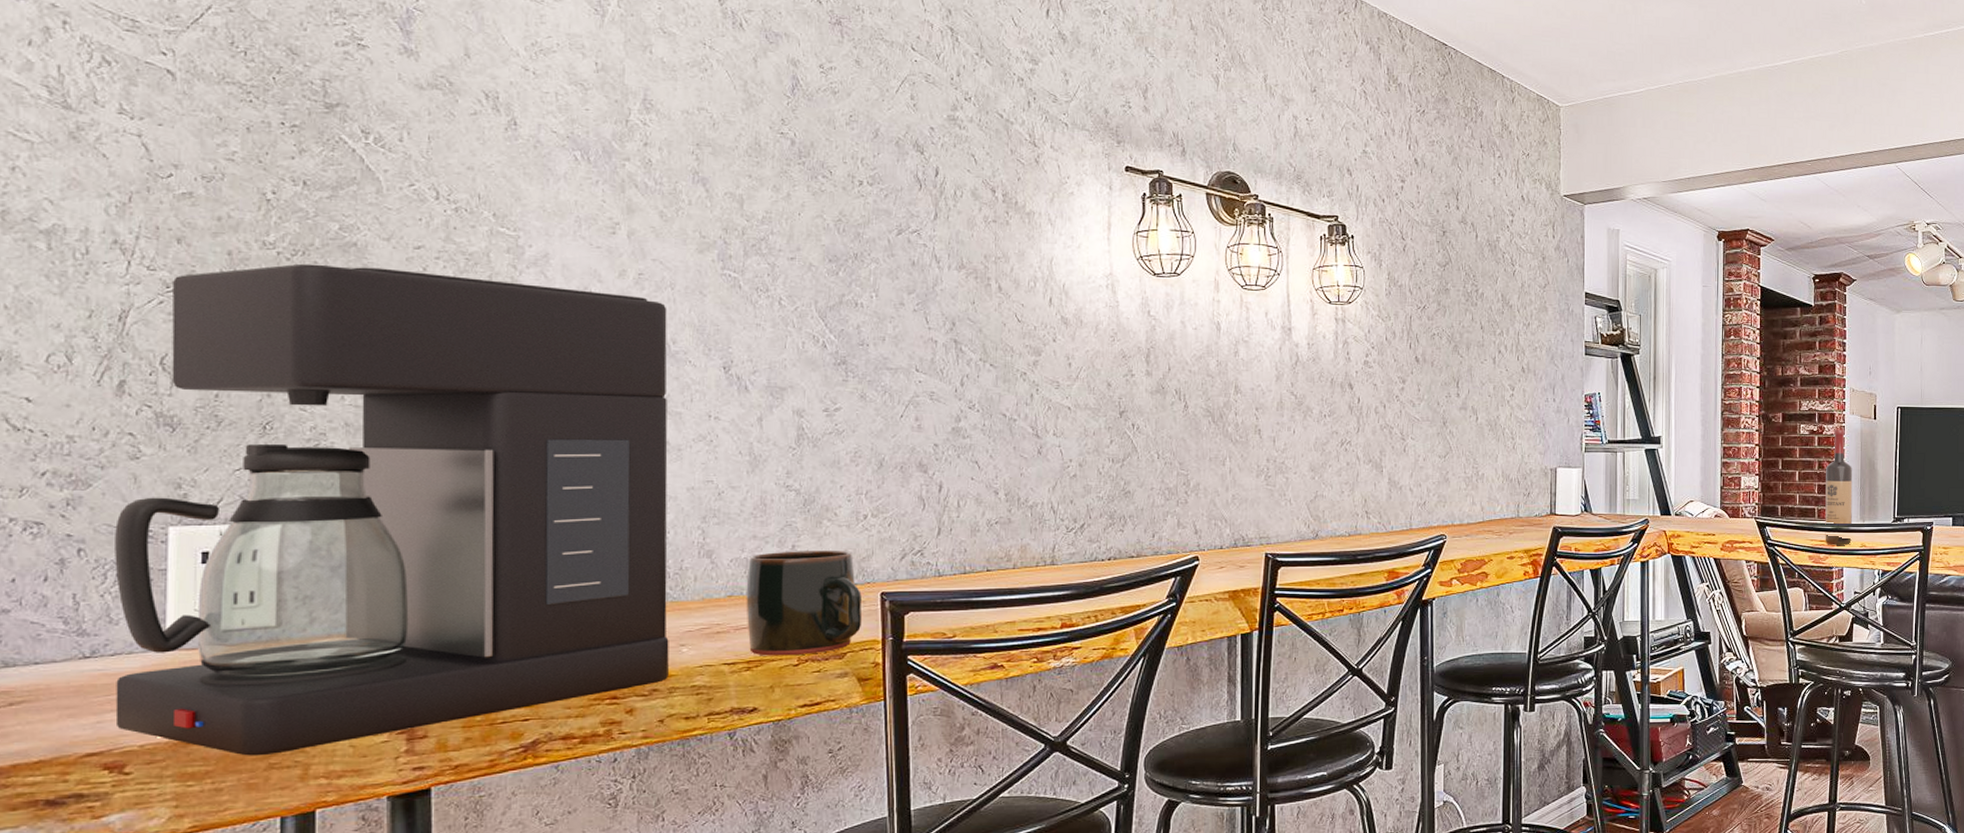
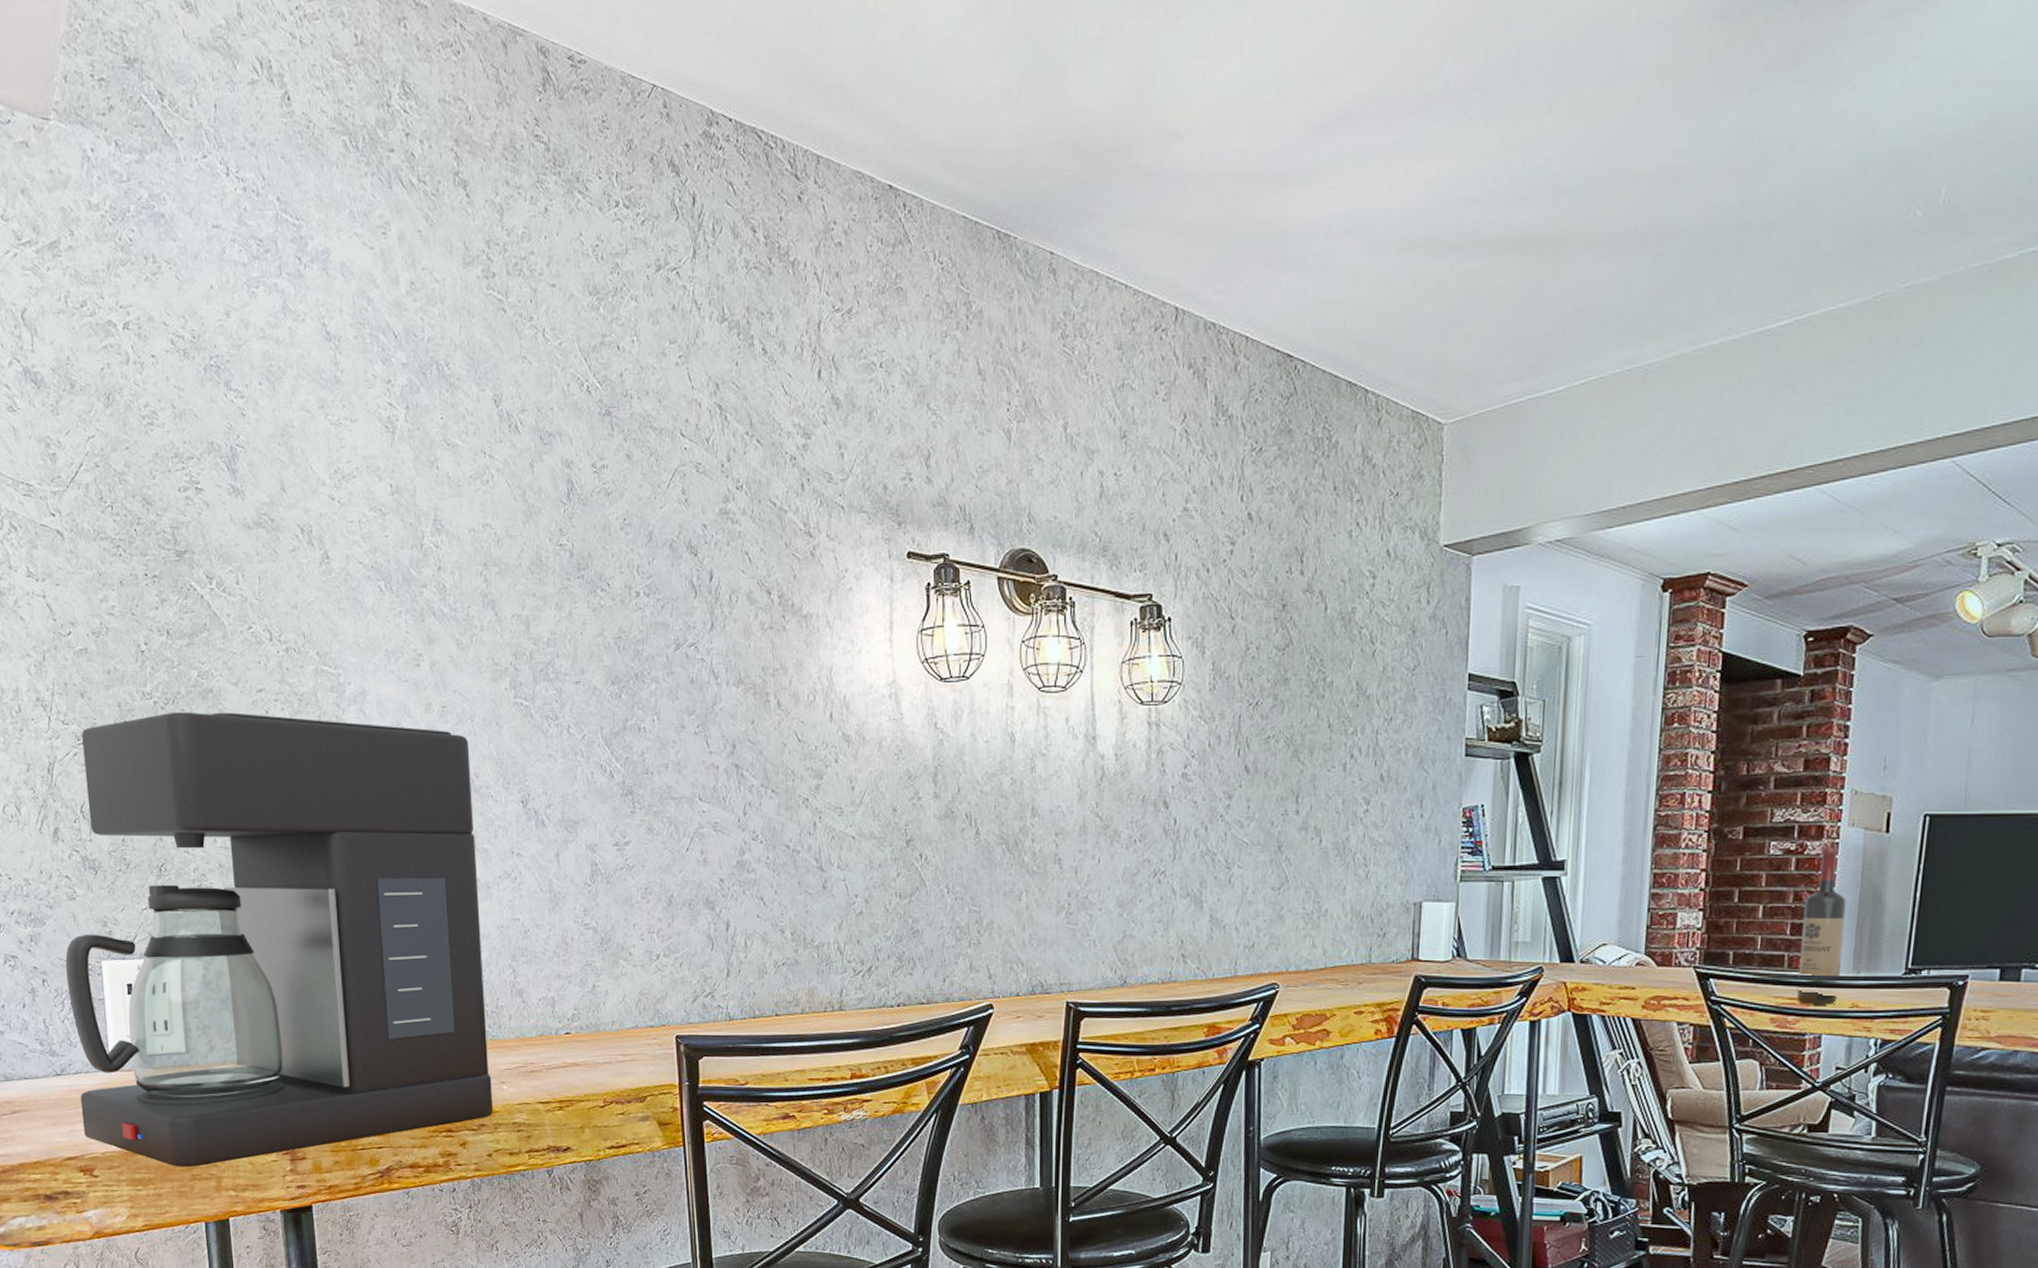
mug: present [746,550,863,656] -> none [554,990,660,1097]

